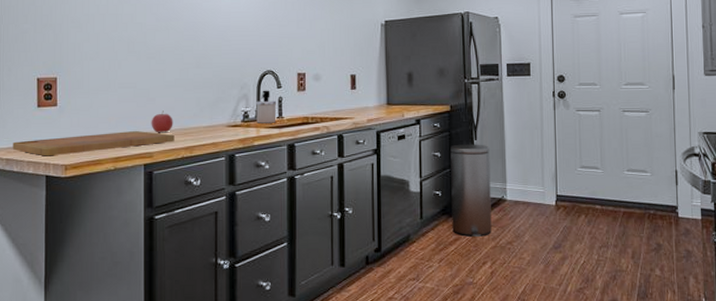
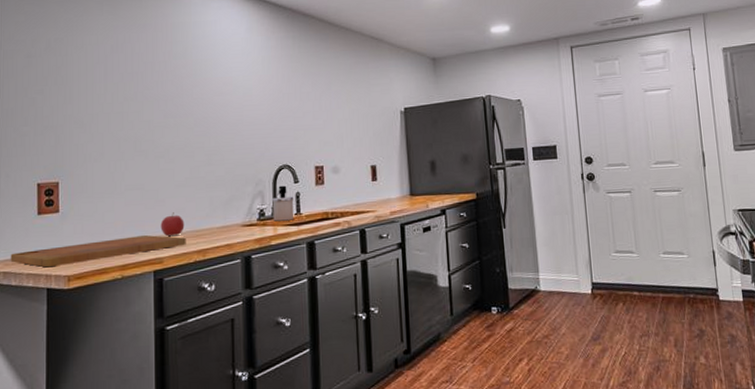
pedal bin: present [450,144,492,238] -> none [478,232,527,333]

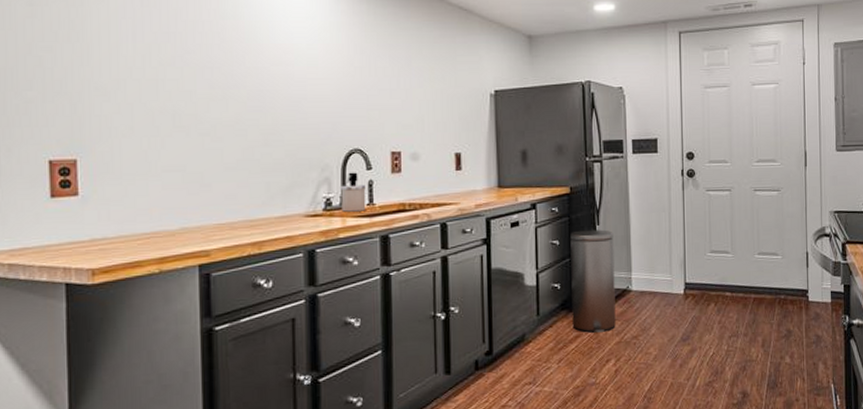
cutting board: present [10,235,186,268] -> none [16,224,238,260]
fruit: present [160,212,185,237] -> none [206,199,236,227]
pedal bin: none [478,232,527,333] -> present [570,229,616,334]

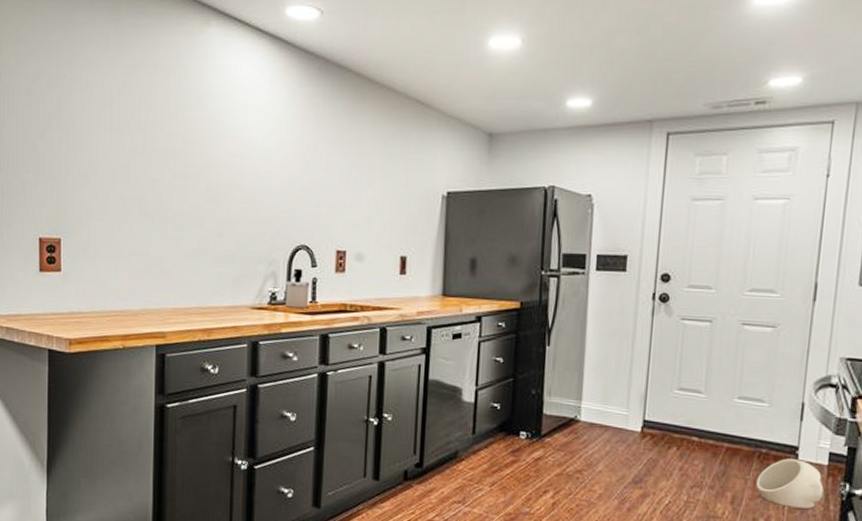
pedal bin: present [570,229,616,334] -> none [510,349,565,462]
pet bowl: none [779,300,831,343] -> present [756,458,824,509]

